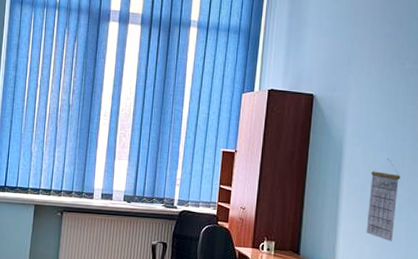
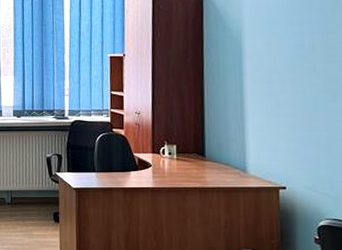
calendar: present [366,159,400,242] -> none [278,46,312,136]

